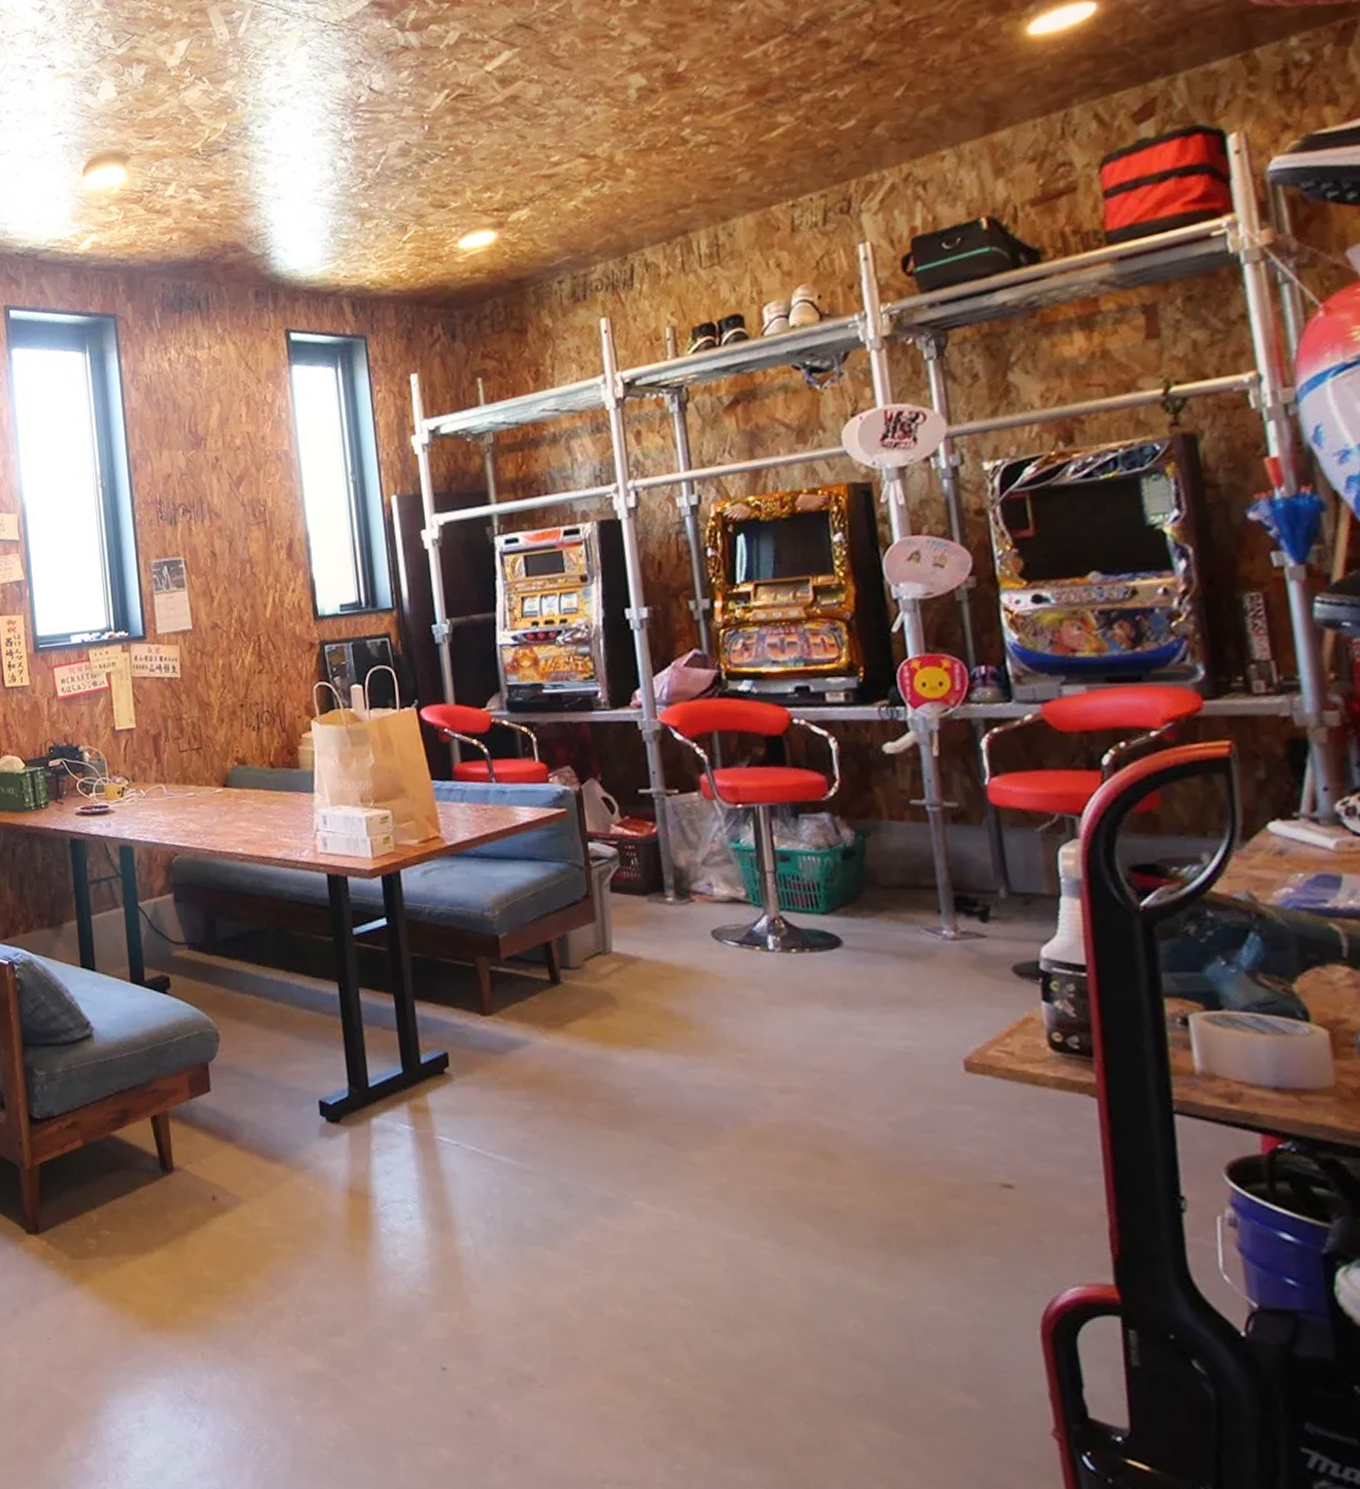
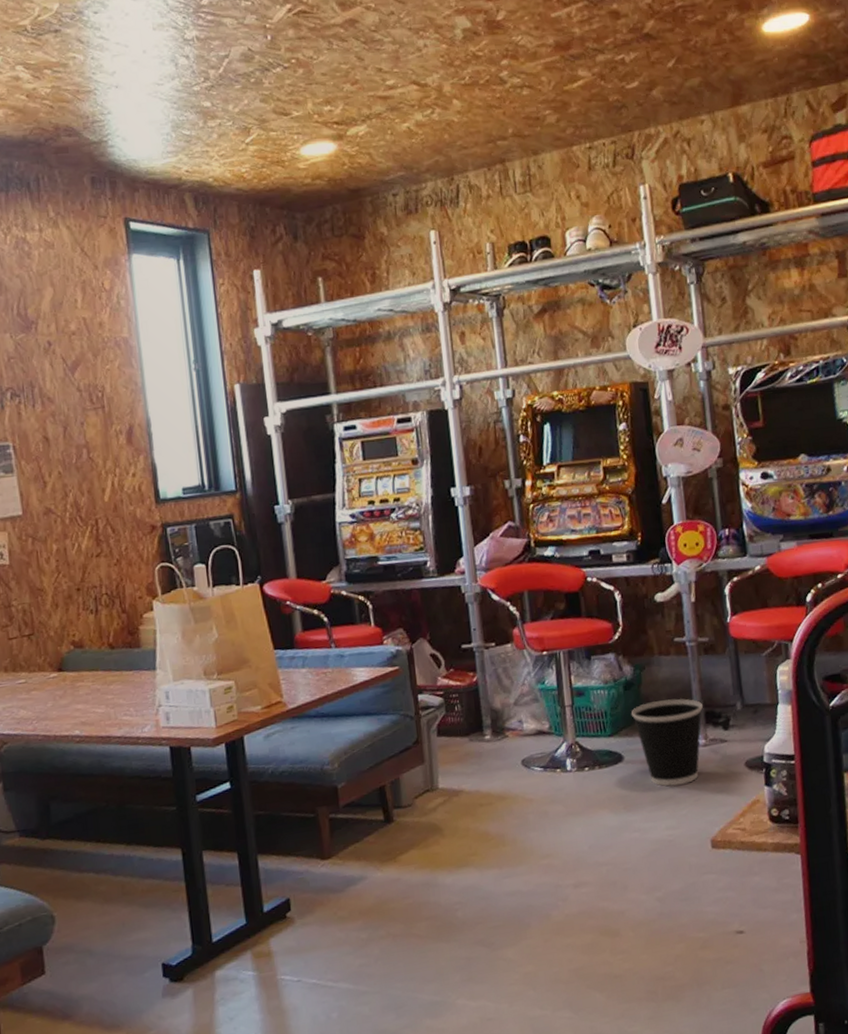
wastebasket: none [852,876,951,985] -> present [631,698,703,787]

